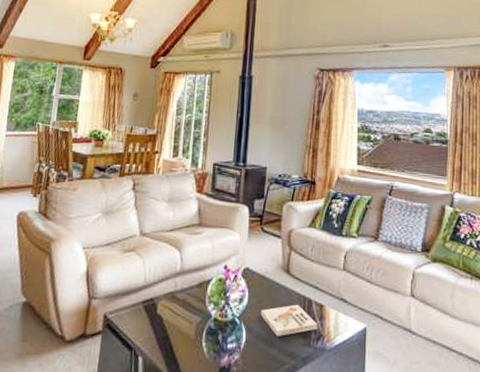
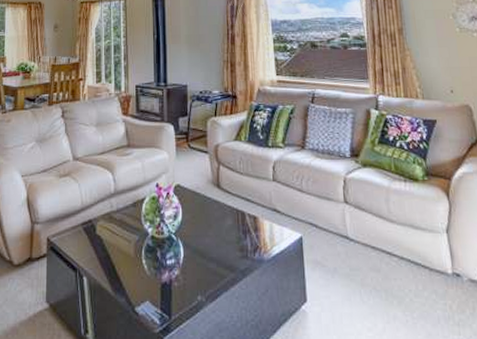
book: present [260,304,318,336] -> none [195,217,253,250]

